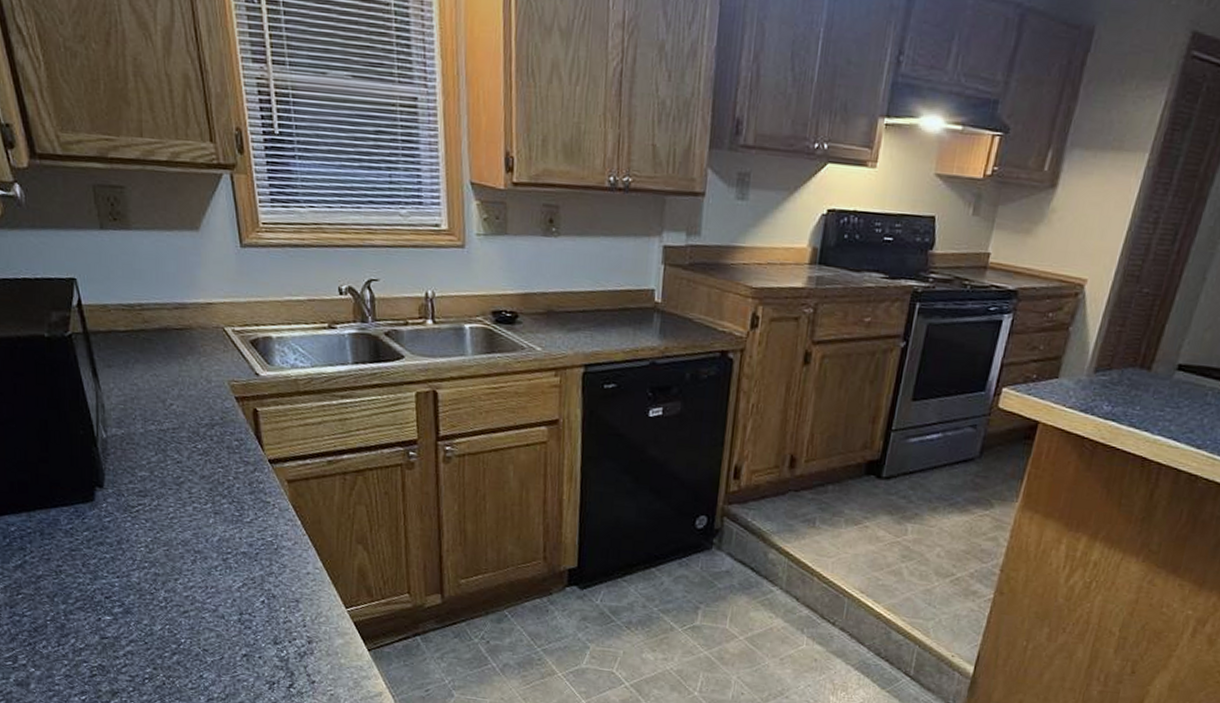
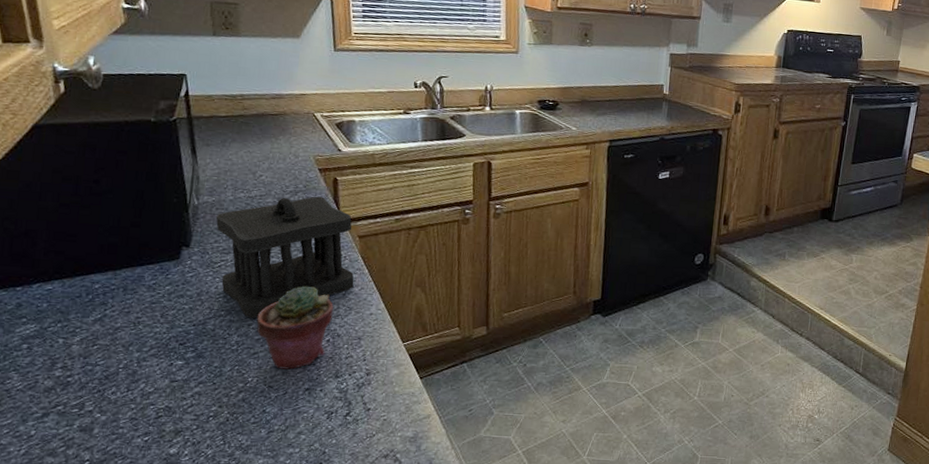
utensil holder: none [127,430,286,572] -> present [215,196,354,318]
potted succulent: none [183,538,265,632] -> present [256,286,334,370]

